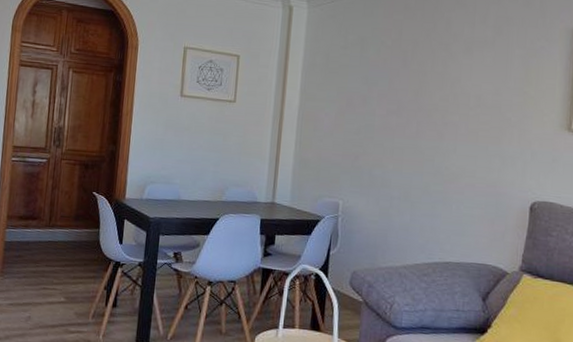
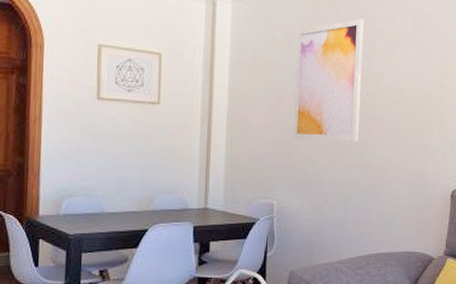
wall art: none [361,23,440,146] -> present [292,18,364,141]

